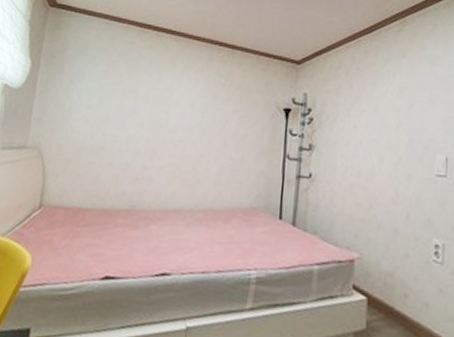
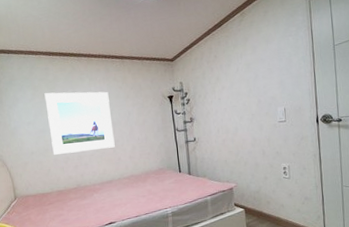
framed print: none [109,73,205,164] -> present [44,91,115,155]

